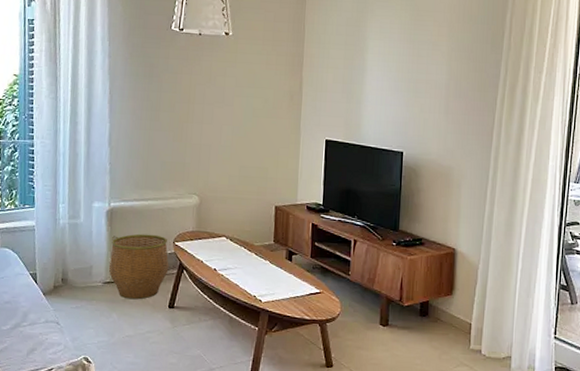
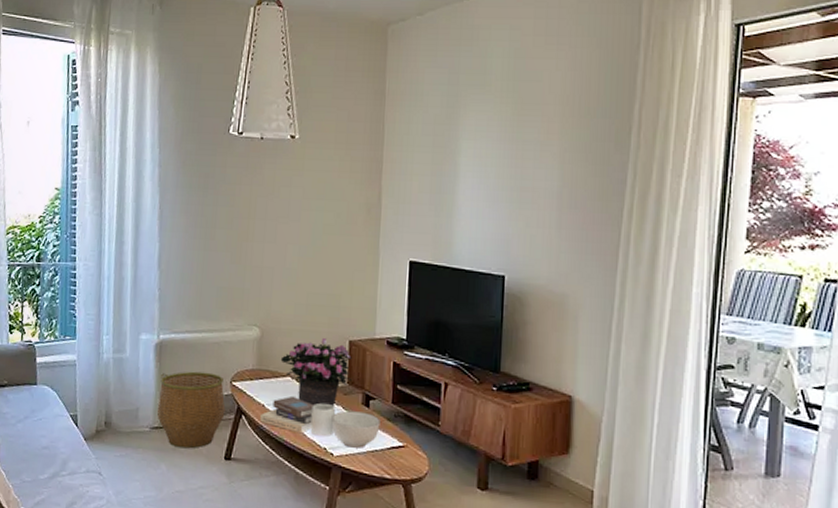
books: none [199,254,246,285] -> present [260,397,315,434]
potted flower: none [217,205,277,261] -> present [280,338,352,406]
mug: none [242,258,263,287] -> present [310,402,335,438]
bowl: none [260,264,301,295] -> present [331,410,380,448]

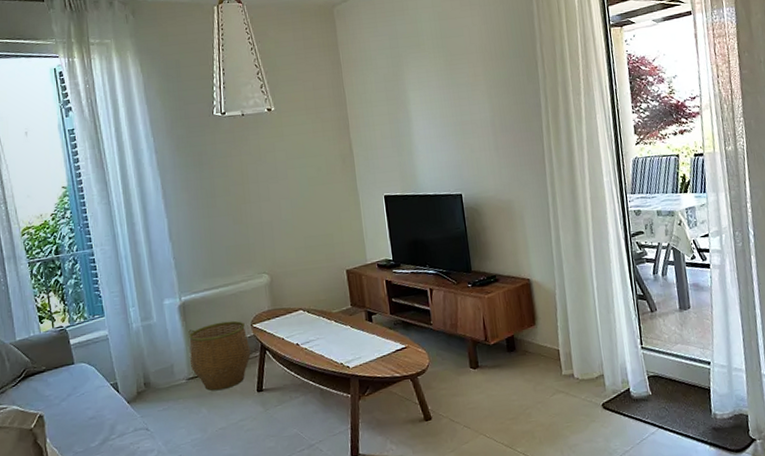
books: present [260,397,315,434] -> none [282,326,328,356]
potted flower: present [280,338,352,406] -> none [291,272,354,331]
mug: present [310,402,335,438] -> none [324,325,347,355]
bowl: present [331,410,380,448] -> none [342,326,384,358]

